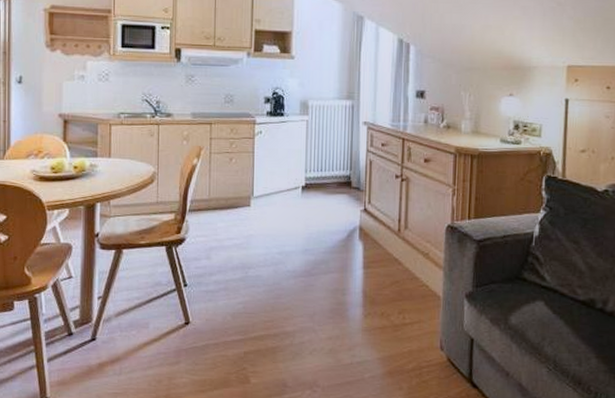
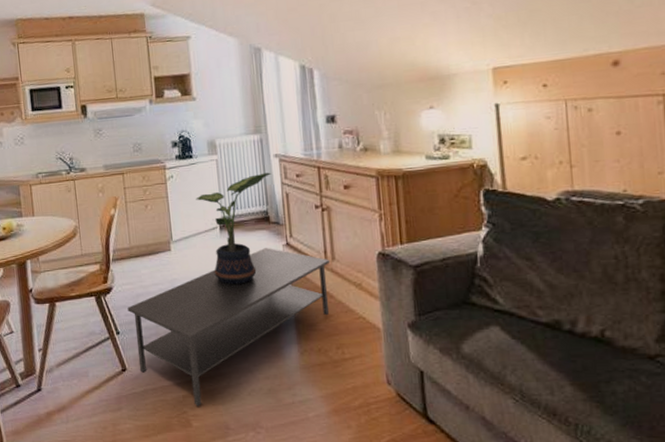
coffee table: none [198,212,403,364] -> present [127,248,331,407]
potted plant: none [282,138,359,245] -> present [196,172,272,285]

